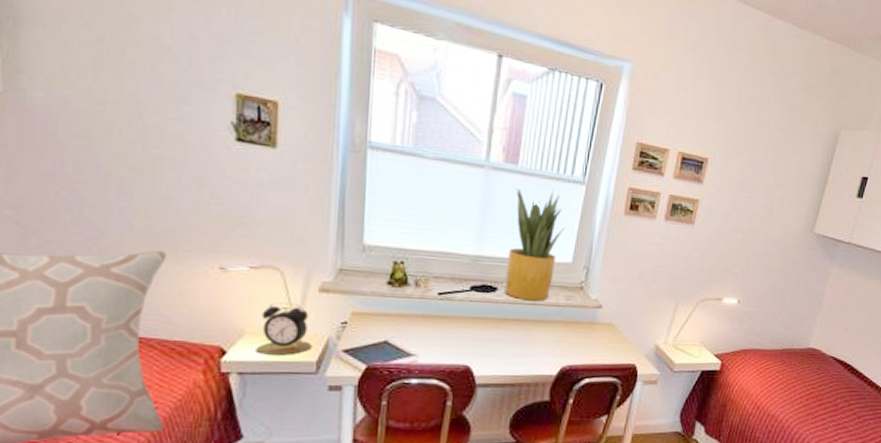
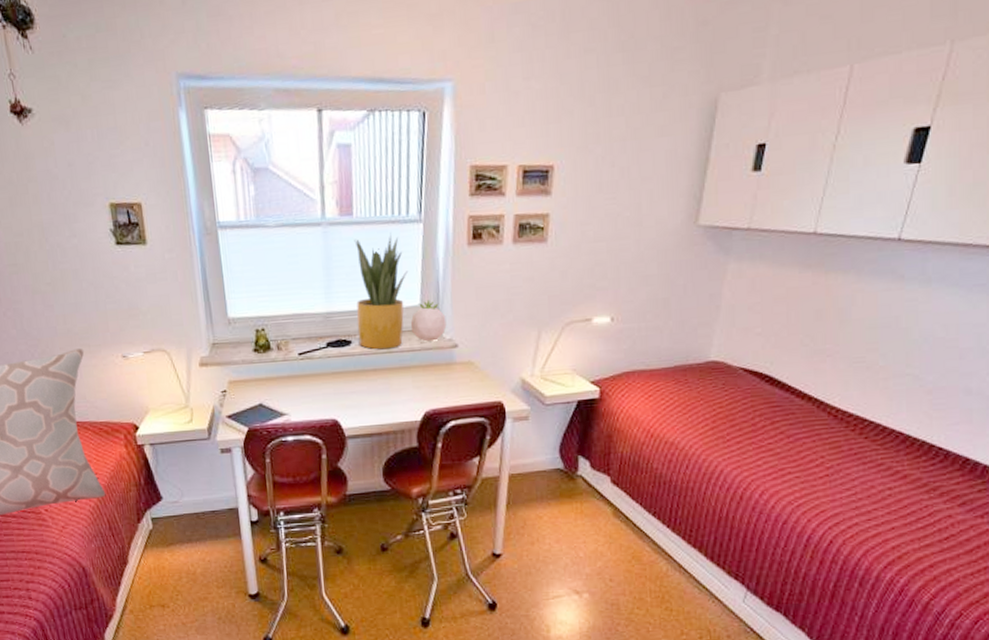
alarm clock: present [256,302,312,355] -> none [159,379,202,427]
succulent plant: none [559,259,595,299] -> present [410,299,447,342]

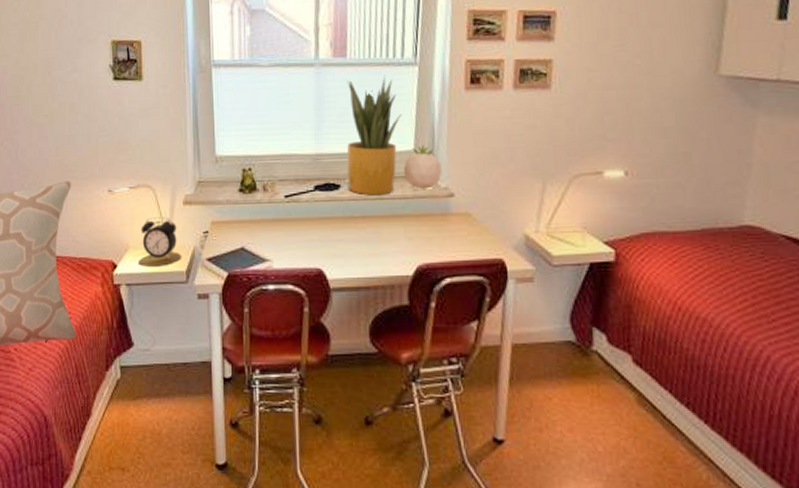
alarm clock: none [159,379,202,427] -> present [138,217,181,266]

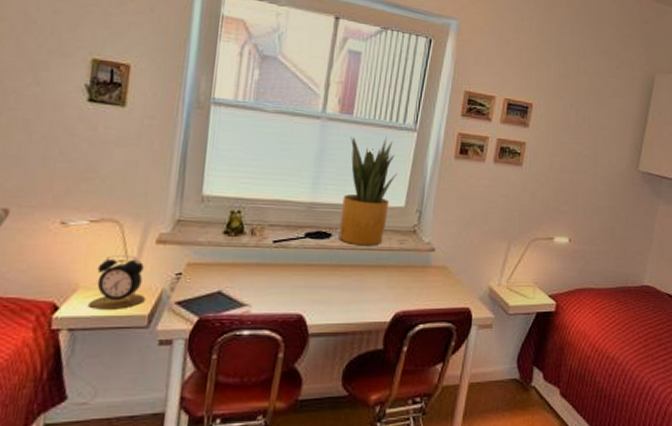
succulent plant: present [403,145,442,189] -> none [392,203,427,243]

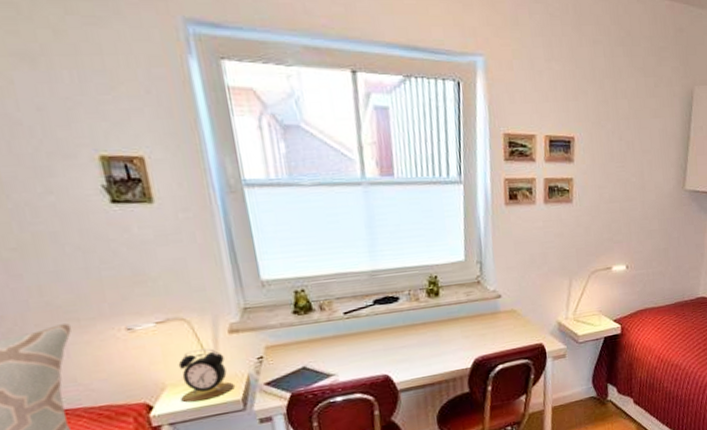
planter: present [339,136,398,246] -> none [396,193,452,304]

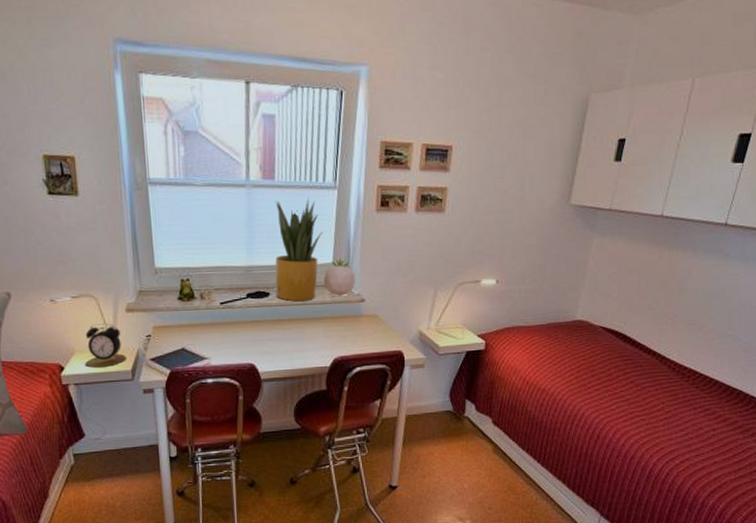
planter: none [396,193,452,304] -> present [275,197,324,302]
succulent plant: none [456,255,490,294] -> present [323,258,356,296]

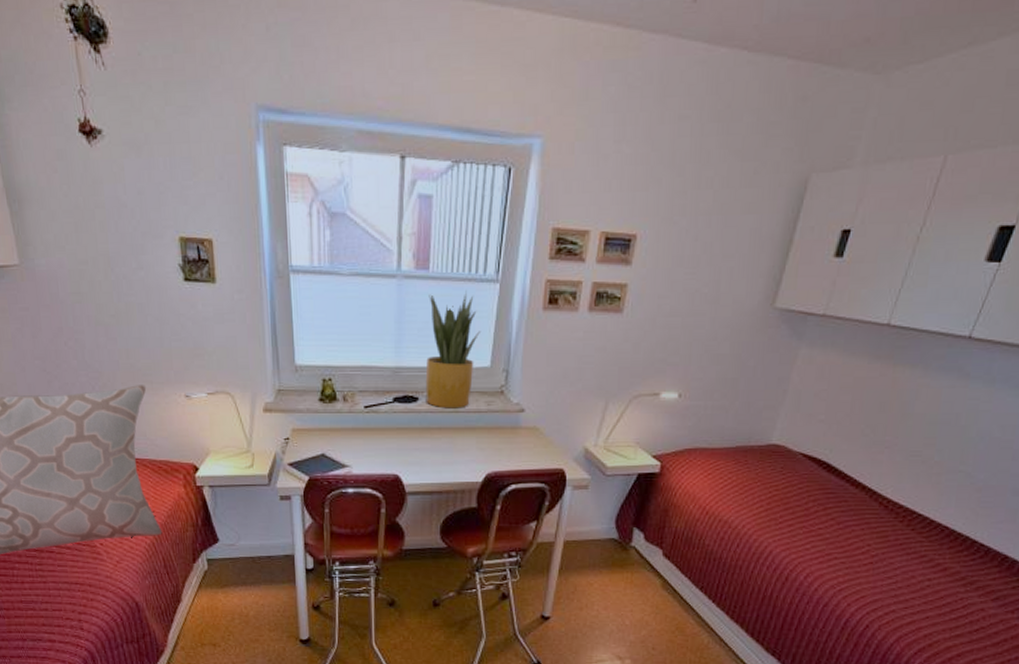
alarm clock: present [85,323,126,368] -> none [220,423,263,470]
succulent plant: present [323,258,356,296] -> none [479,362,515,404]

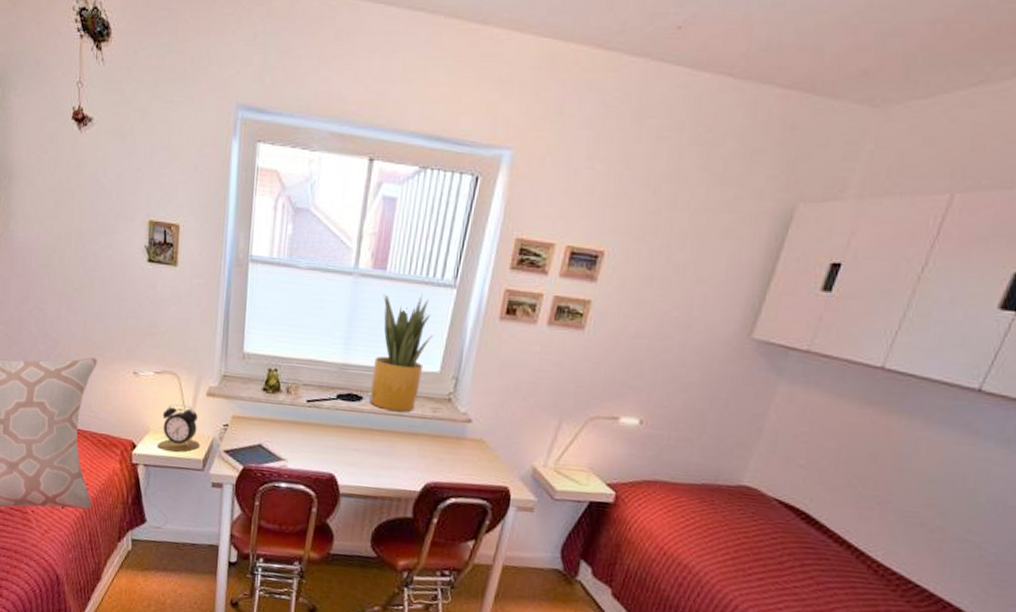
alarm clock: none [220,423,263,470] -> present [158,404,200,452]

